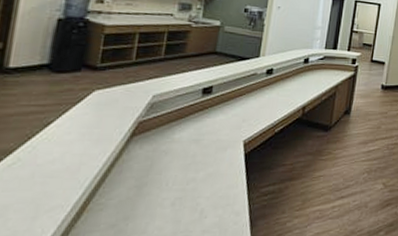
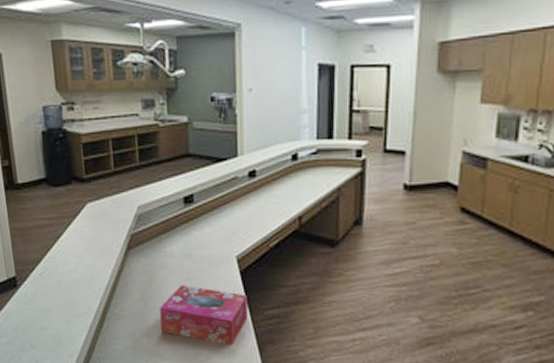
tissue box: none [150,169,247,224] -> present [160,285,248,344]

